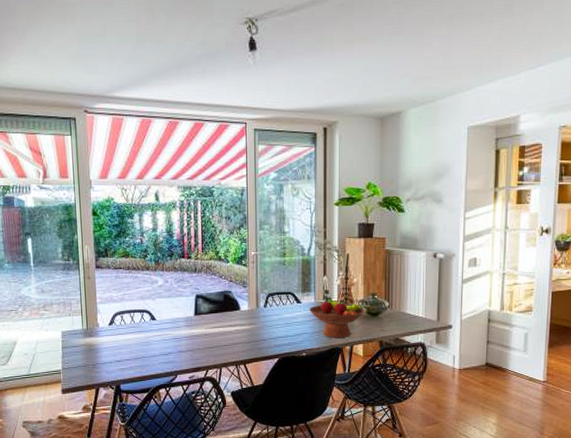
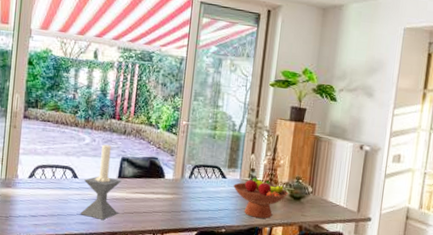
candle holder: none [162,284,199,357] -> present [80,144,123,220]

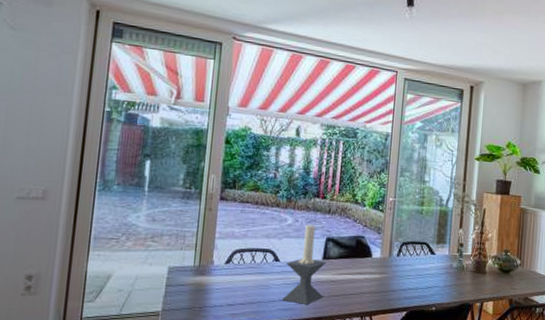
fruit bowl: present [234,174,289,219] -> none [443,249,498,294]

